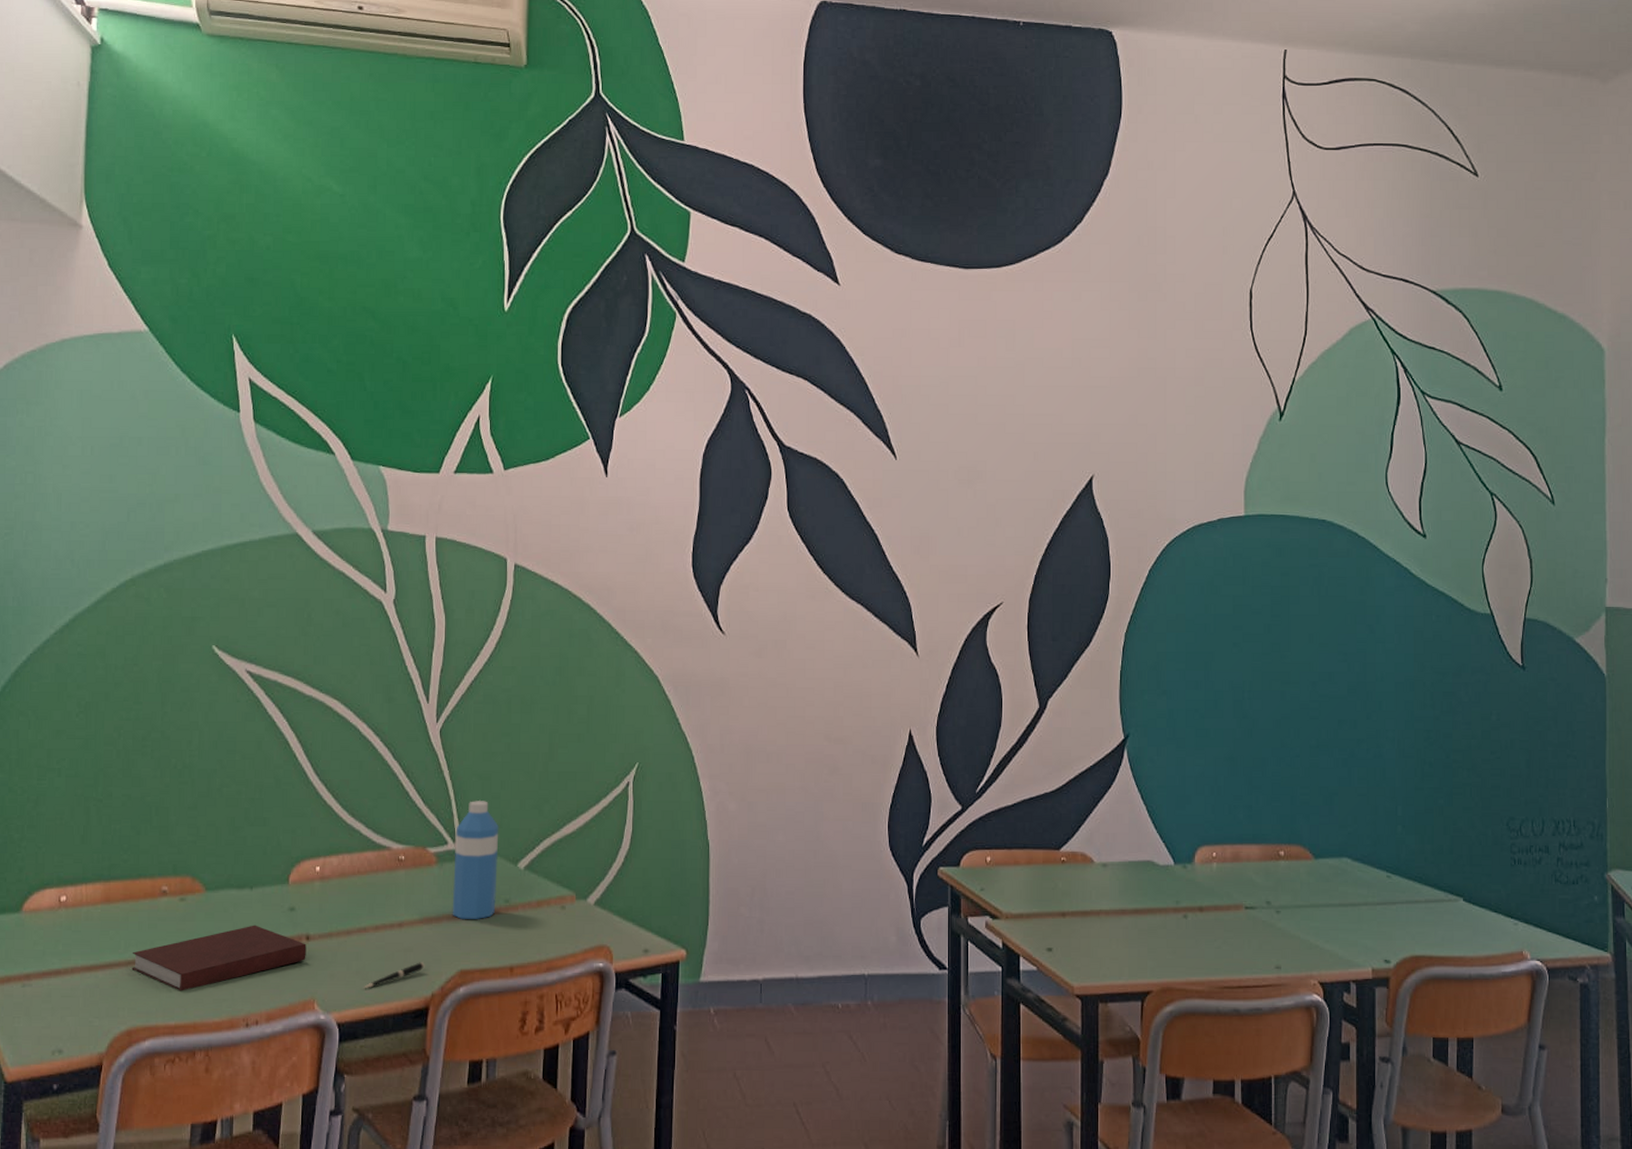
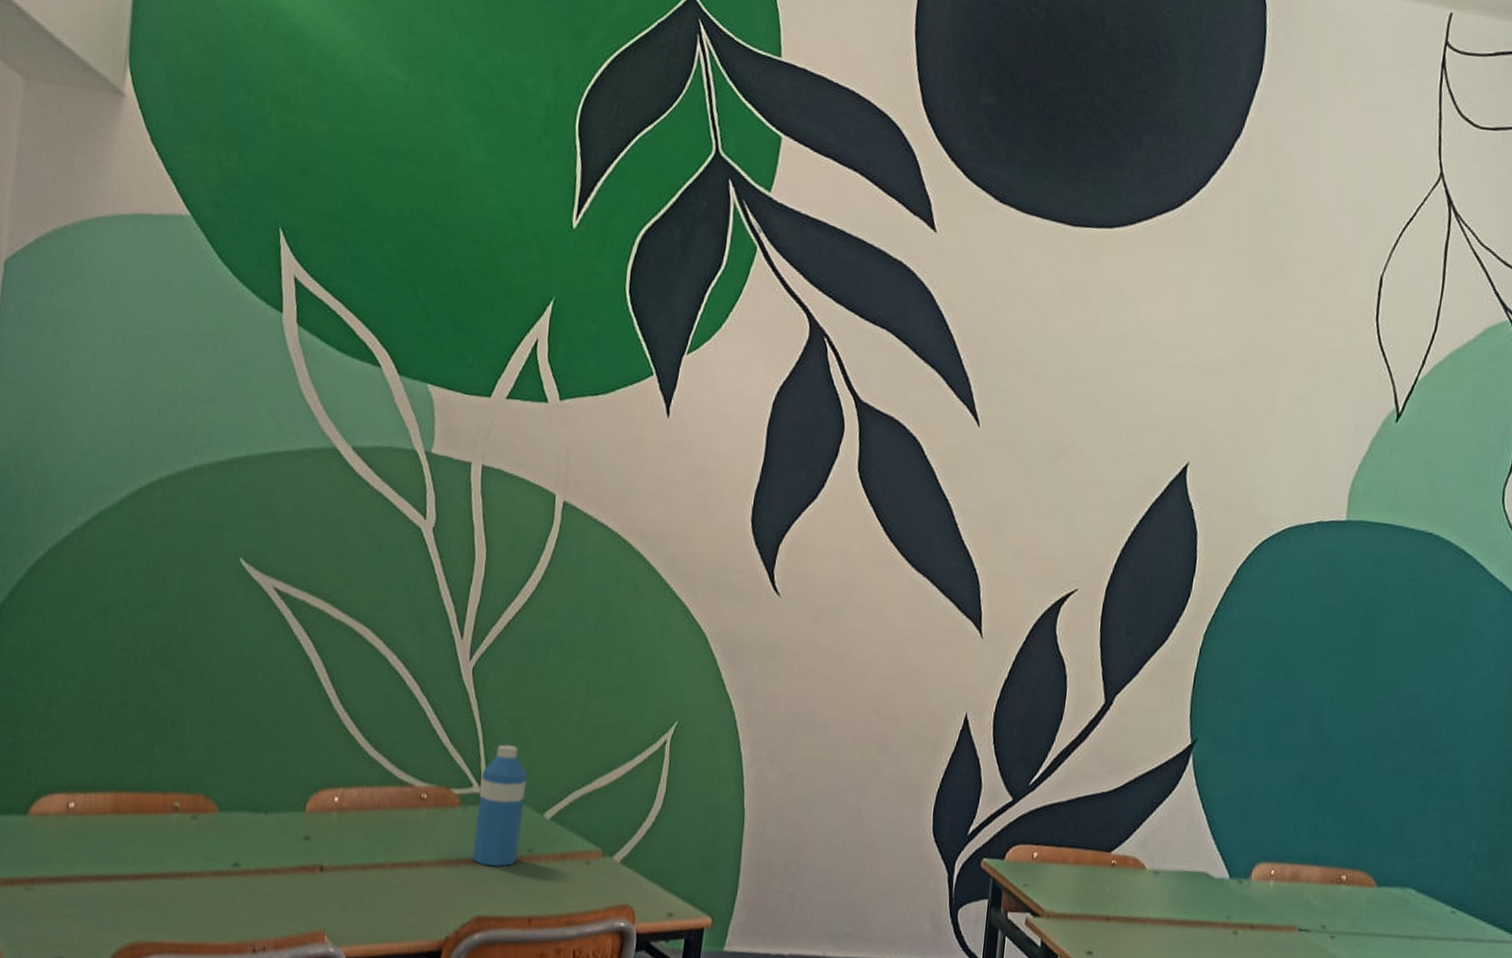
notebook: present [131,925,306,991] -> none [138,850,320,911]
pen: present [363,962,425,989] -> none [375,904,441,926]

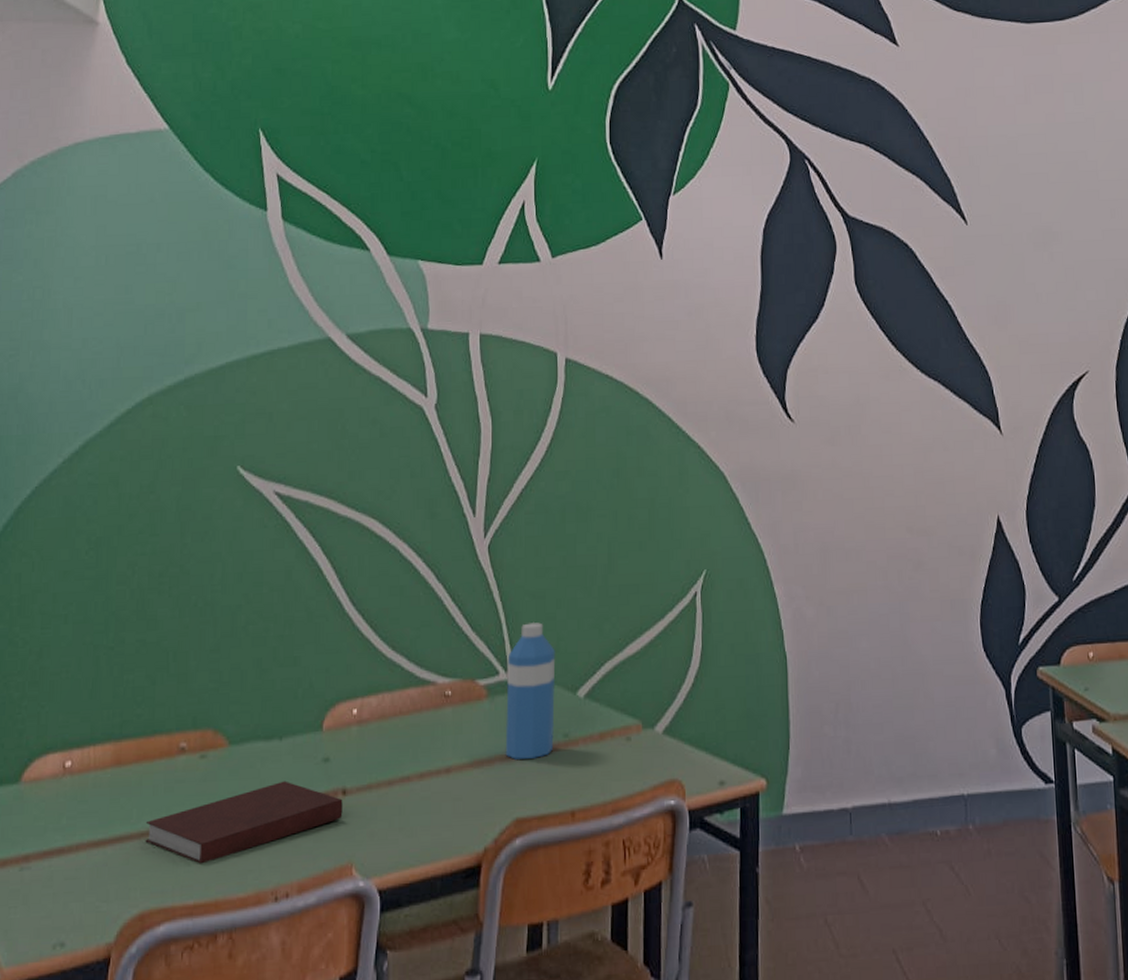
notebook: none [138,850,320,911] -> present [145,780,343,864]

